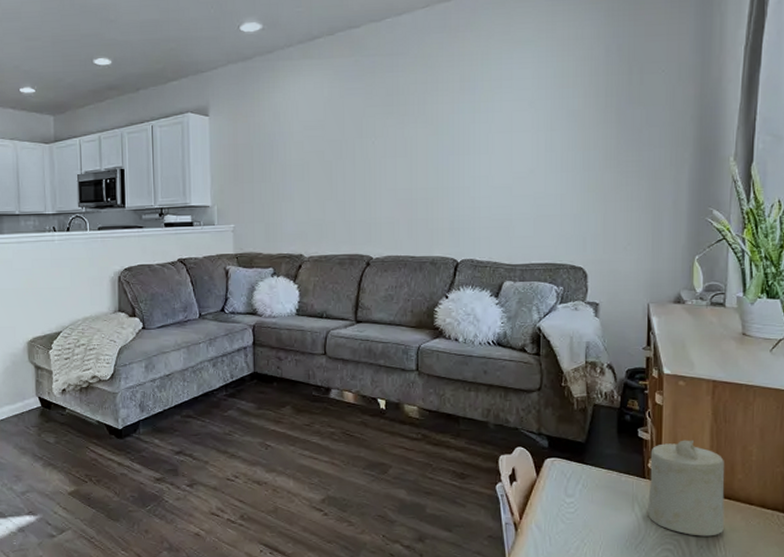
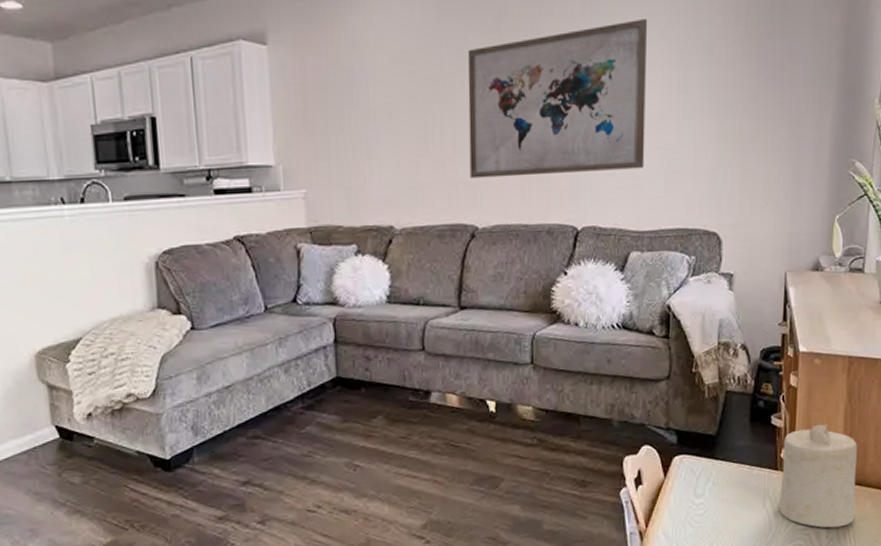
wall art: none [365,92,518,219] -> present [467,18,648,179]

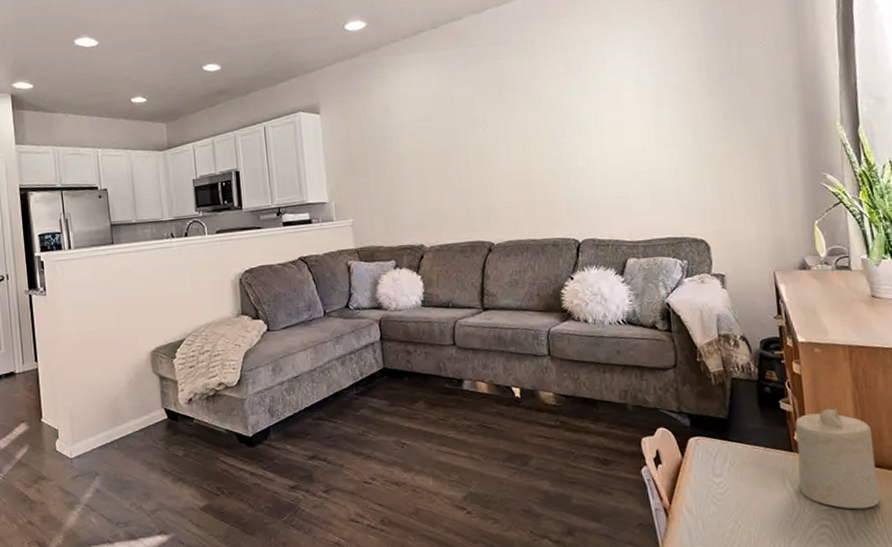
wall art: present [467,18,648,179] -> none [476,72,632,205]

